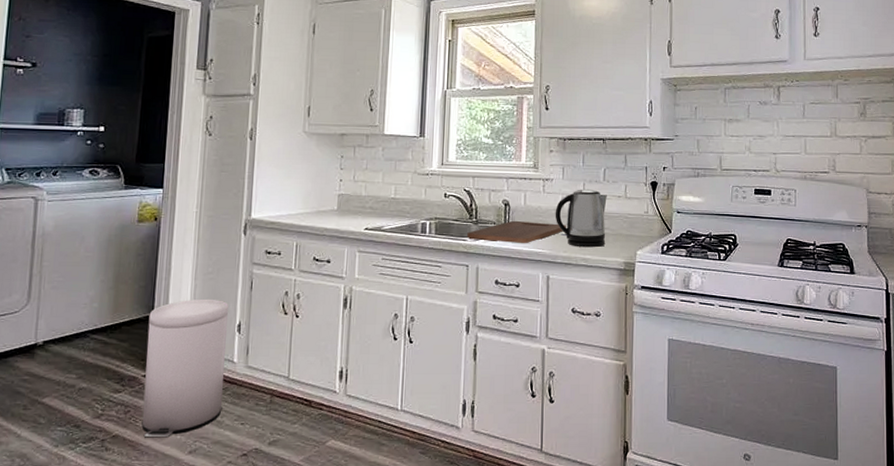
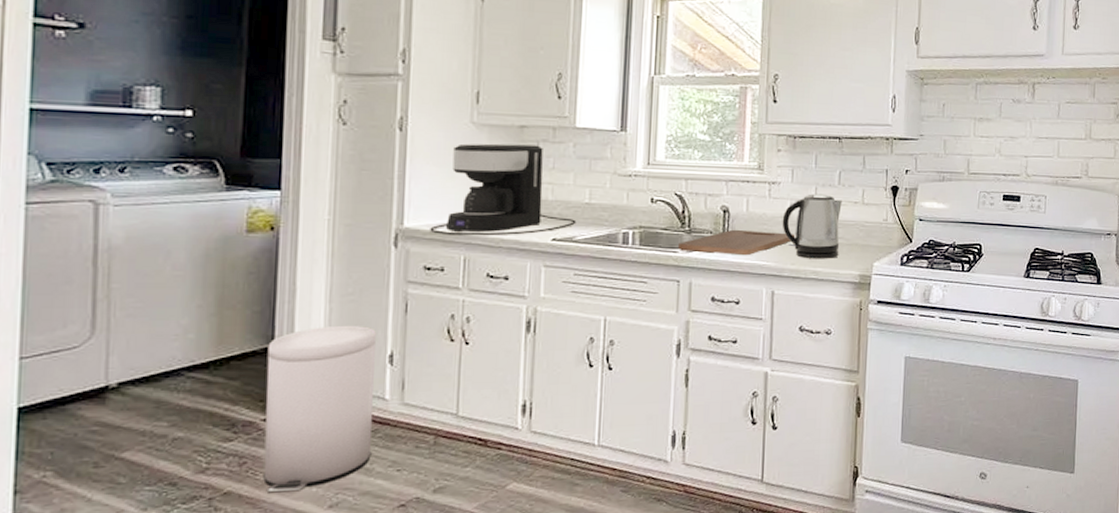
coffee maker: none [271,149,384,226] -> present [430,143,577,236]

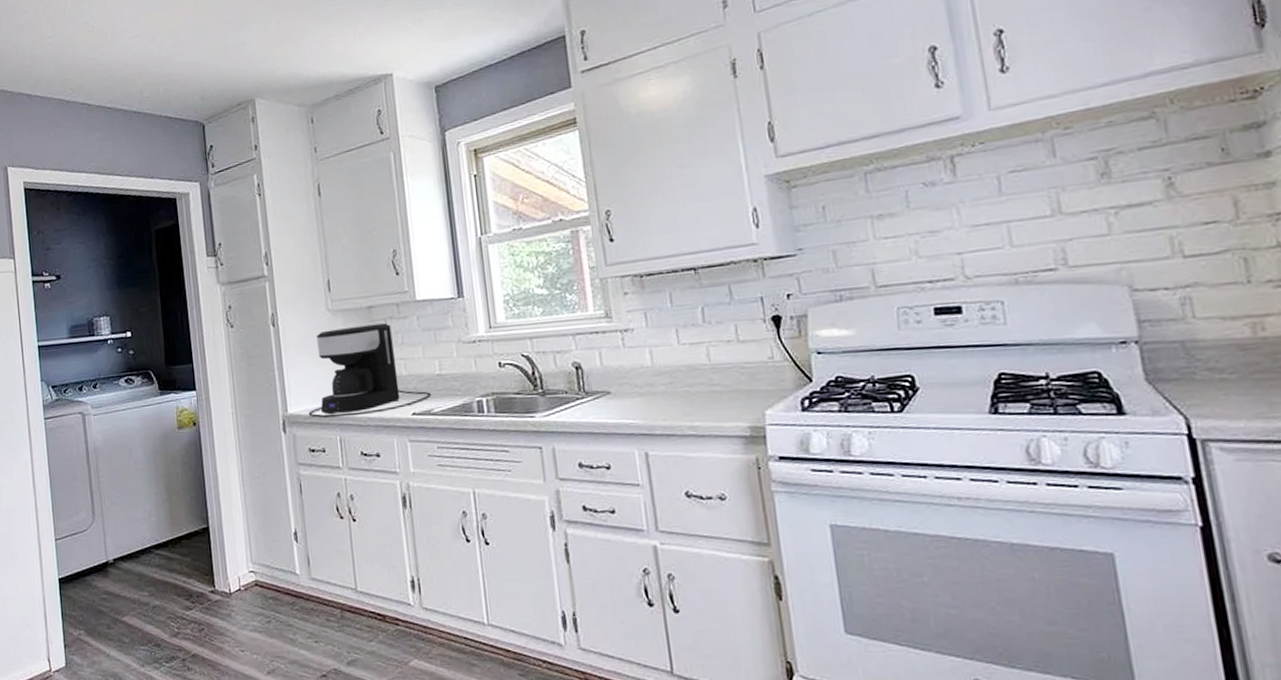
pedal bin: present [263,325,377,495] -> none [205,505,293,659]
cutting board: present [678,229,796,256] -> none [534,385,662,415]
kettle: present [782,194,842,259] -> none [642,335,719,413]

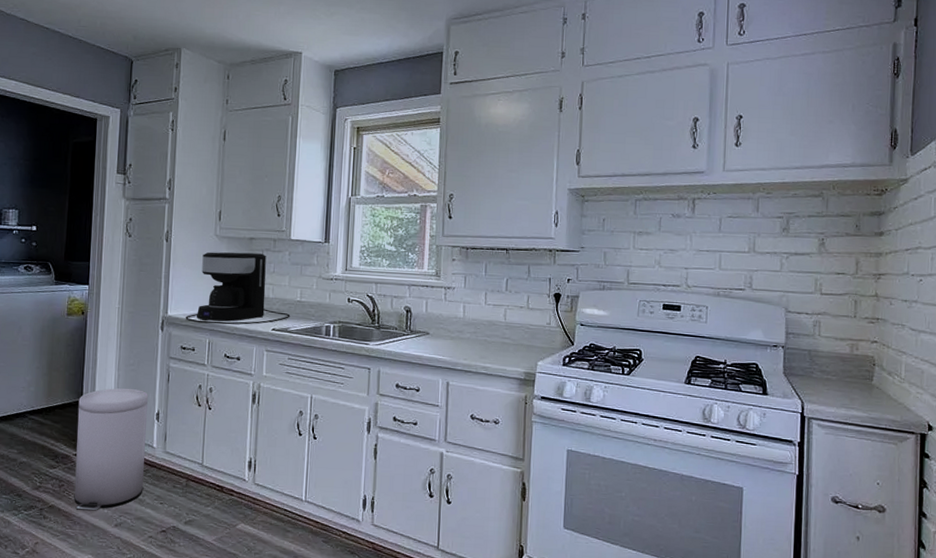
pedal bin: none [205,505,293,659] -> present [74,387,149,511]

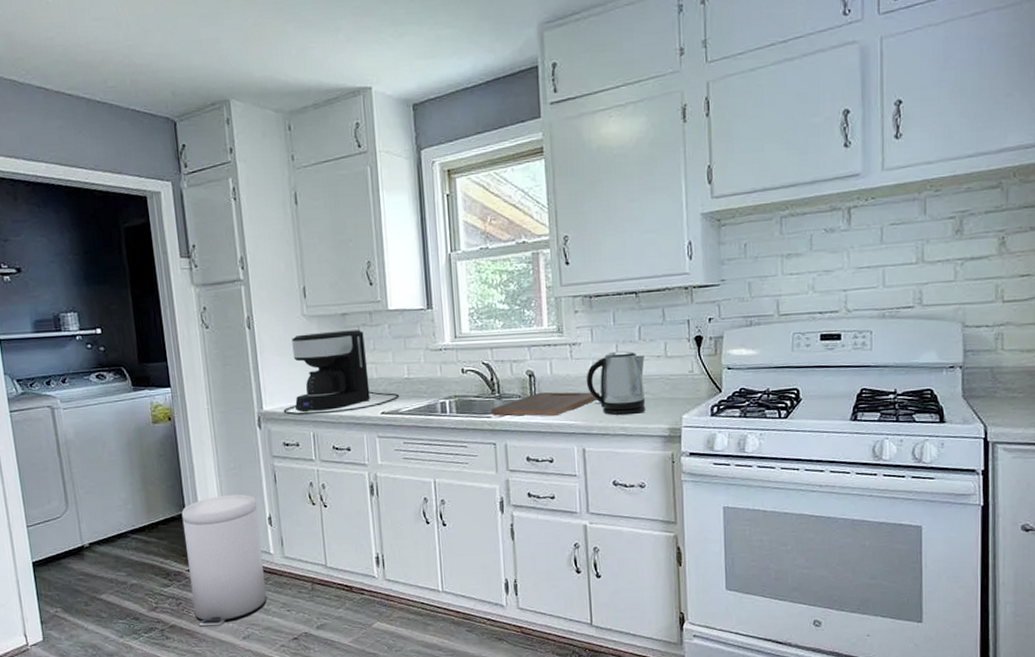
cutting board: none [369,327,468,350] -> present [491,391,601,417]
kettle: none [456,298,509,357] -> present [586,350,646,416]

